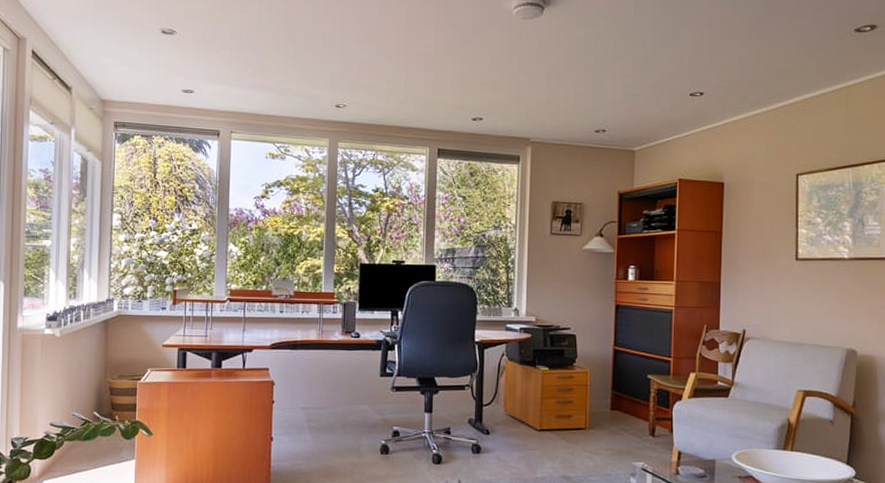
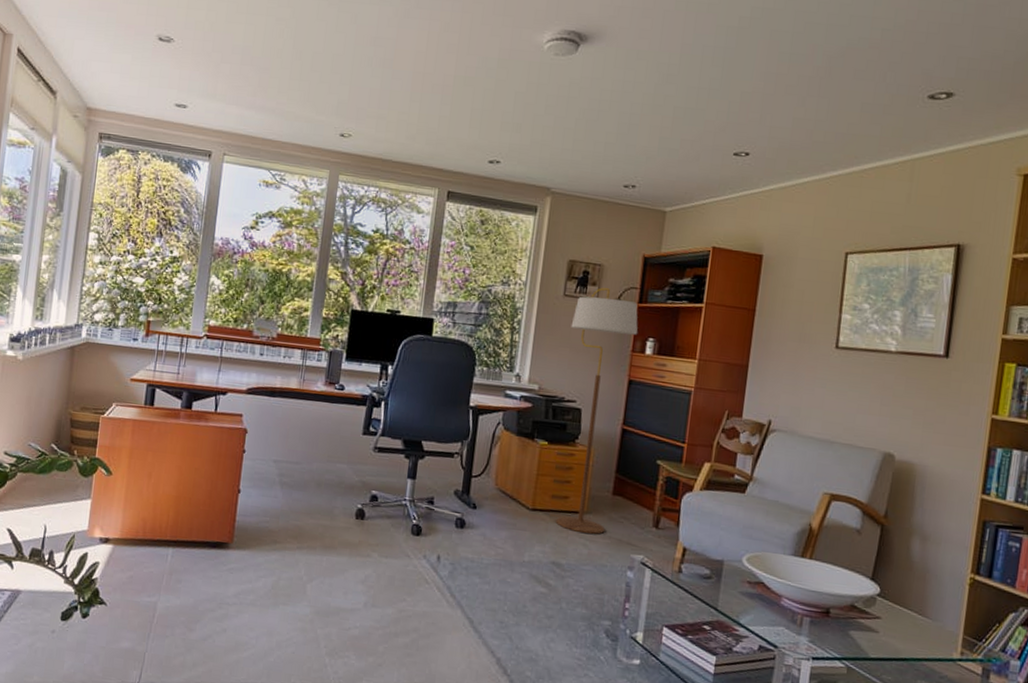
floor lamp: none [559,224,620,447] -> present [555,288,638,534]

